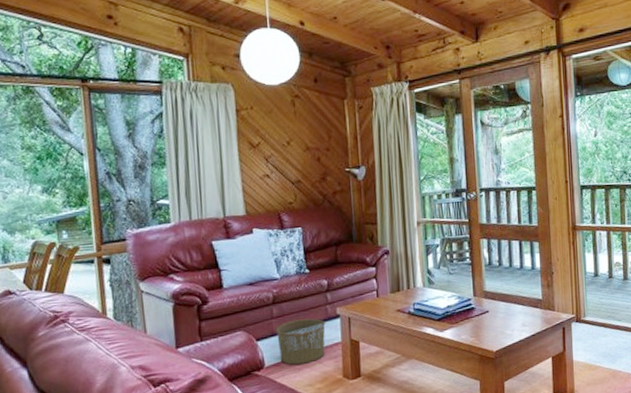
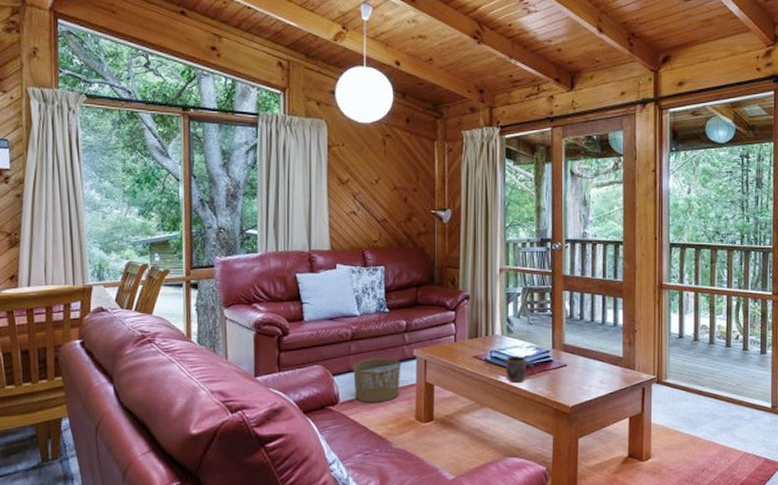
mug: none [429,306,457,333] -> present [506,356,534,383]

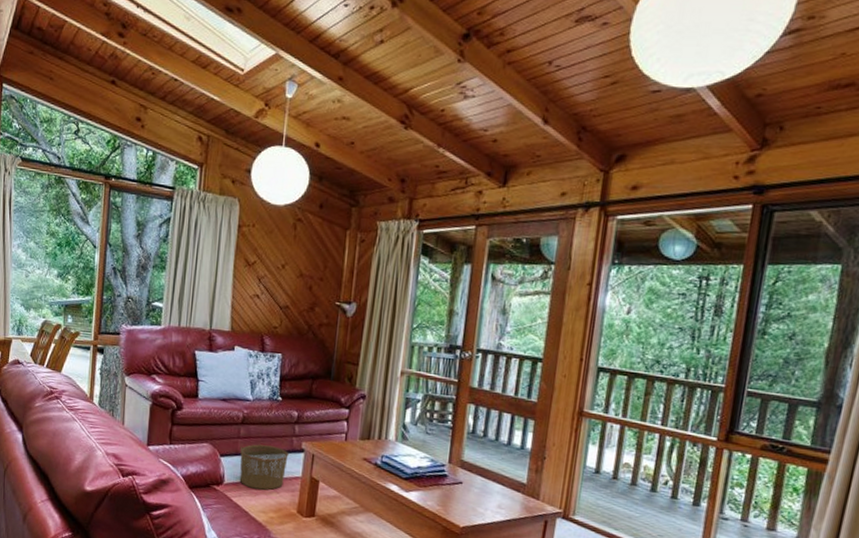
mug: present [506,356,534,383] -> none [395,464,427,493]

